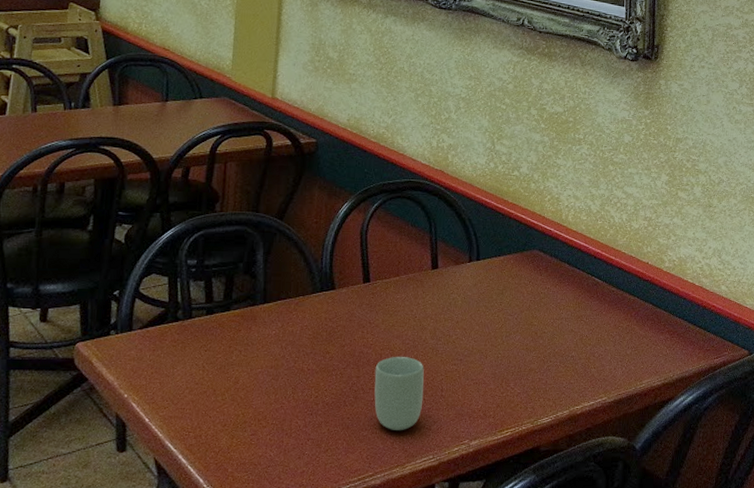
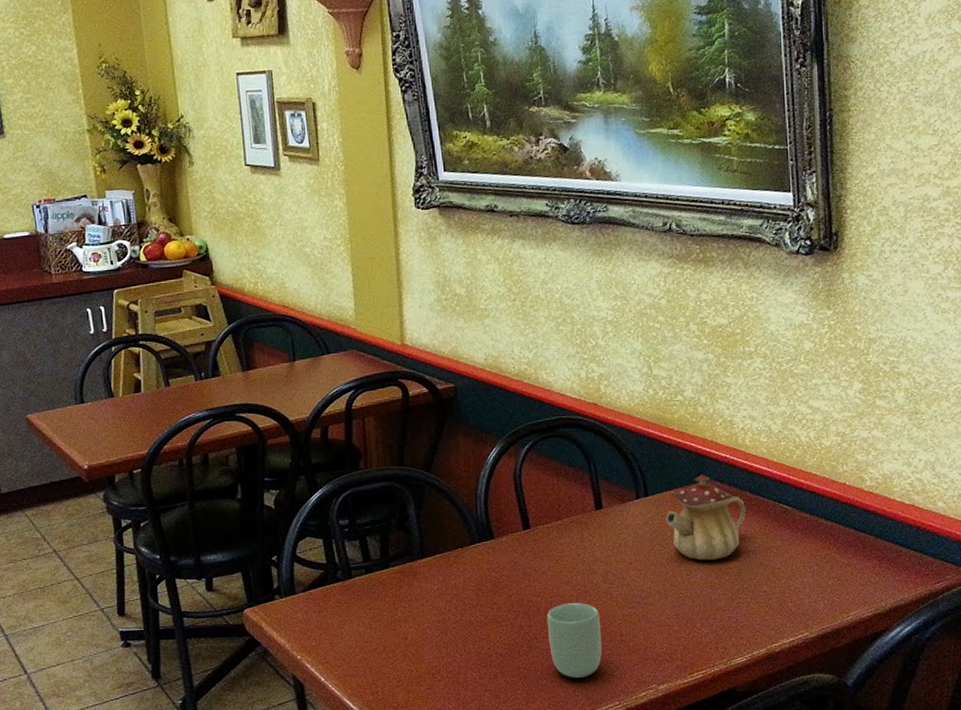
teapot: none [492,244,564,324] -> present [665,474,747,561]

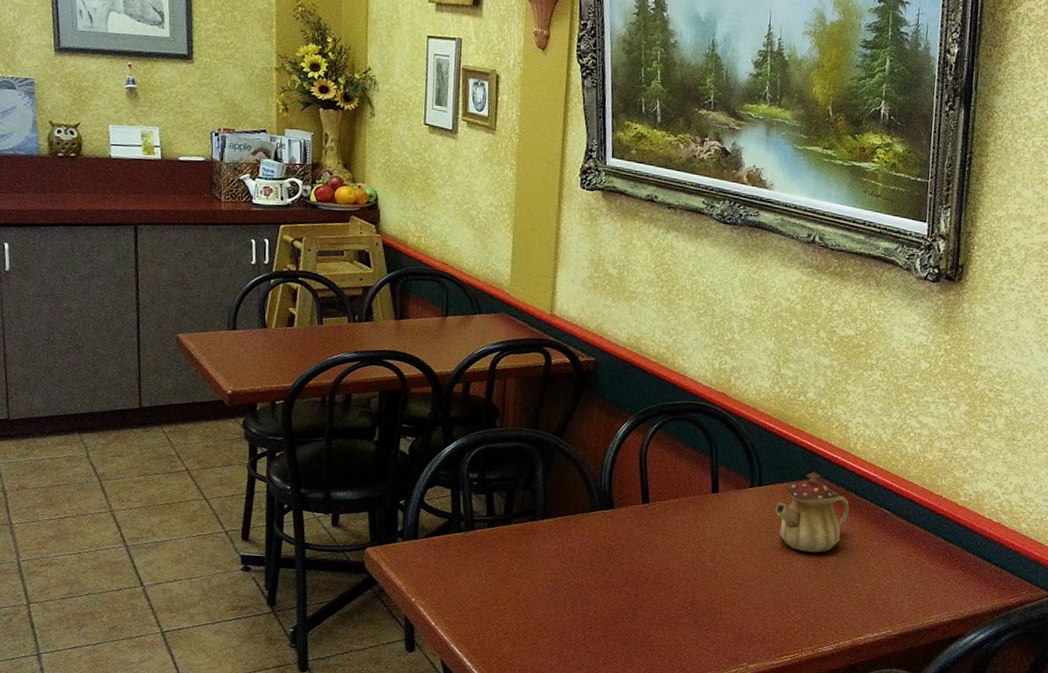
cup: present [546,602,602,678] -> none [652,577,703,649]

